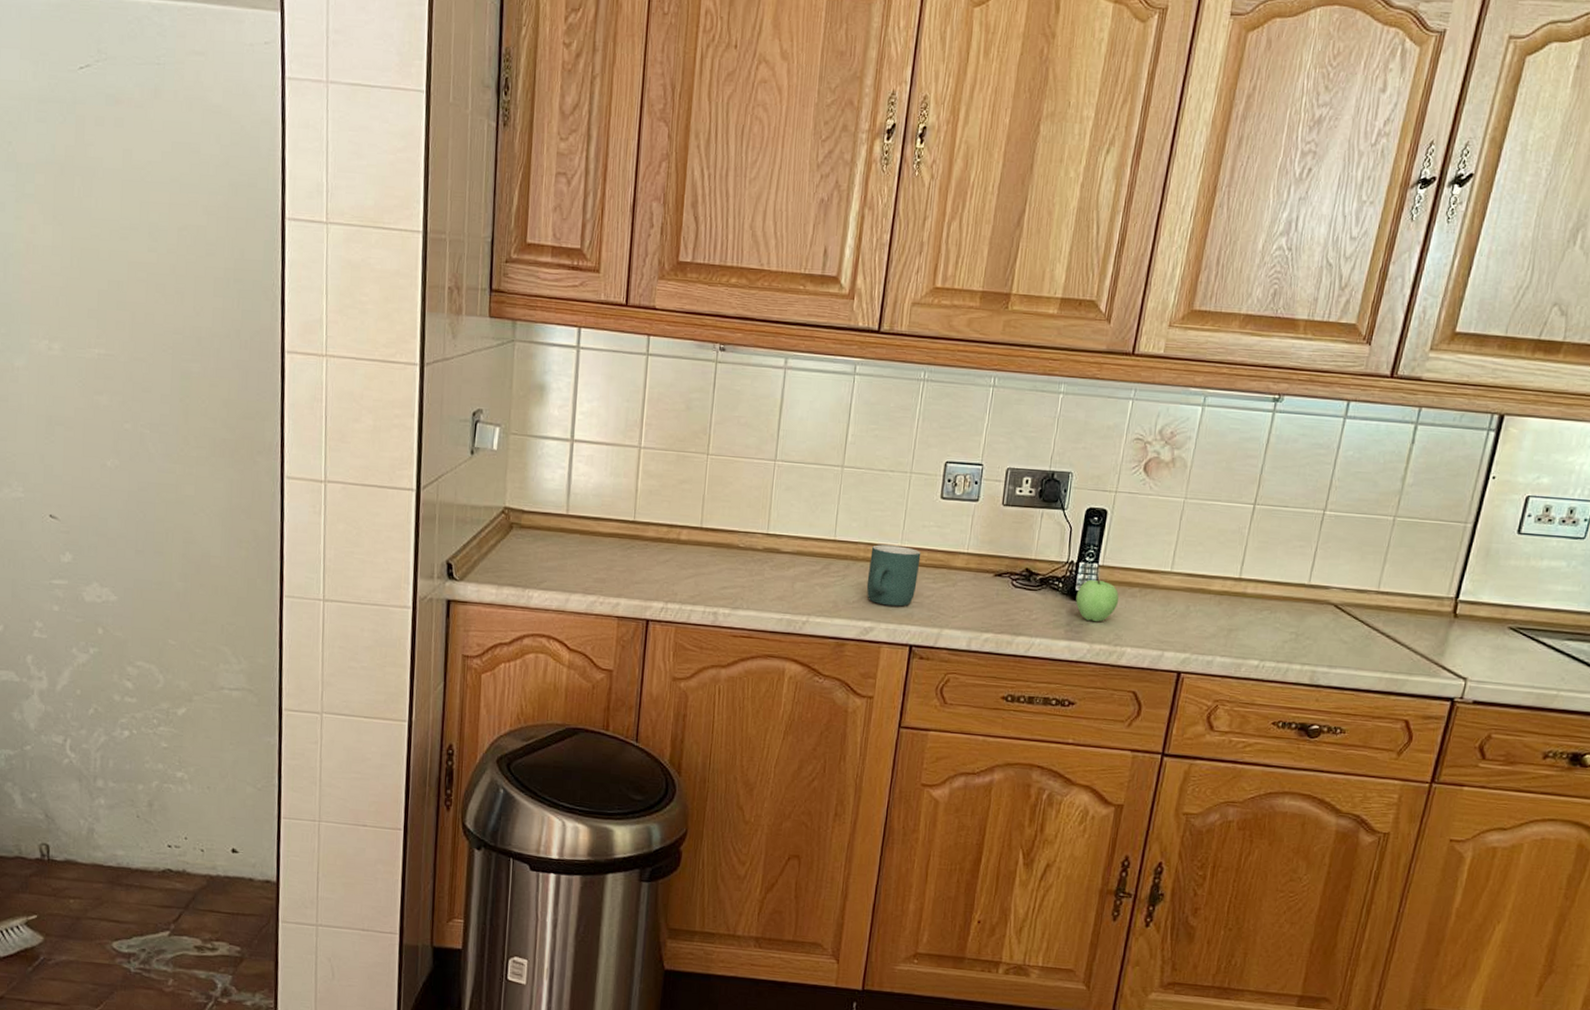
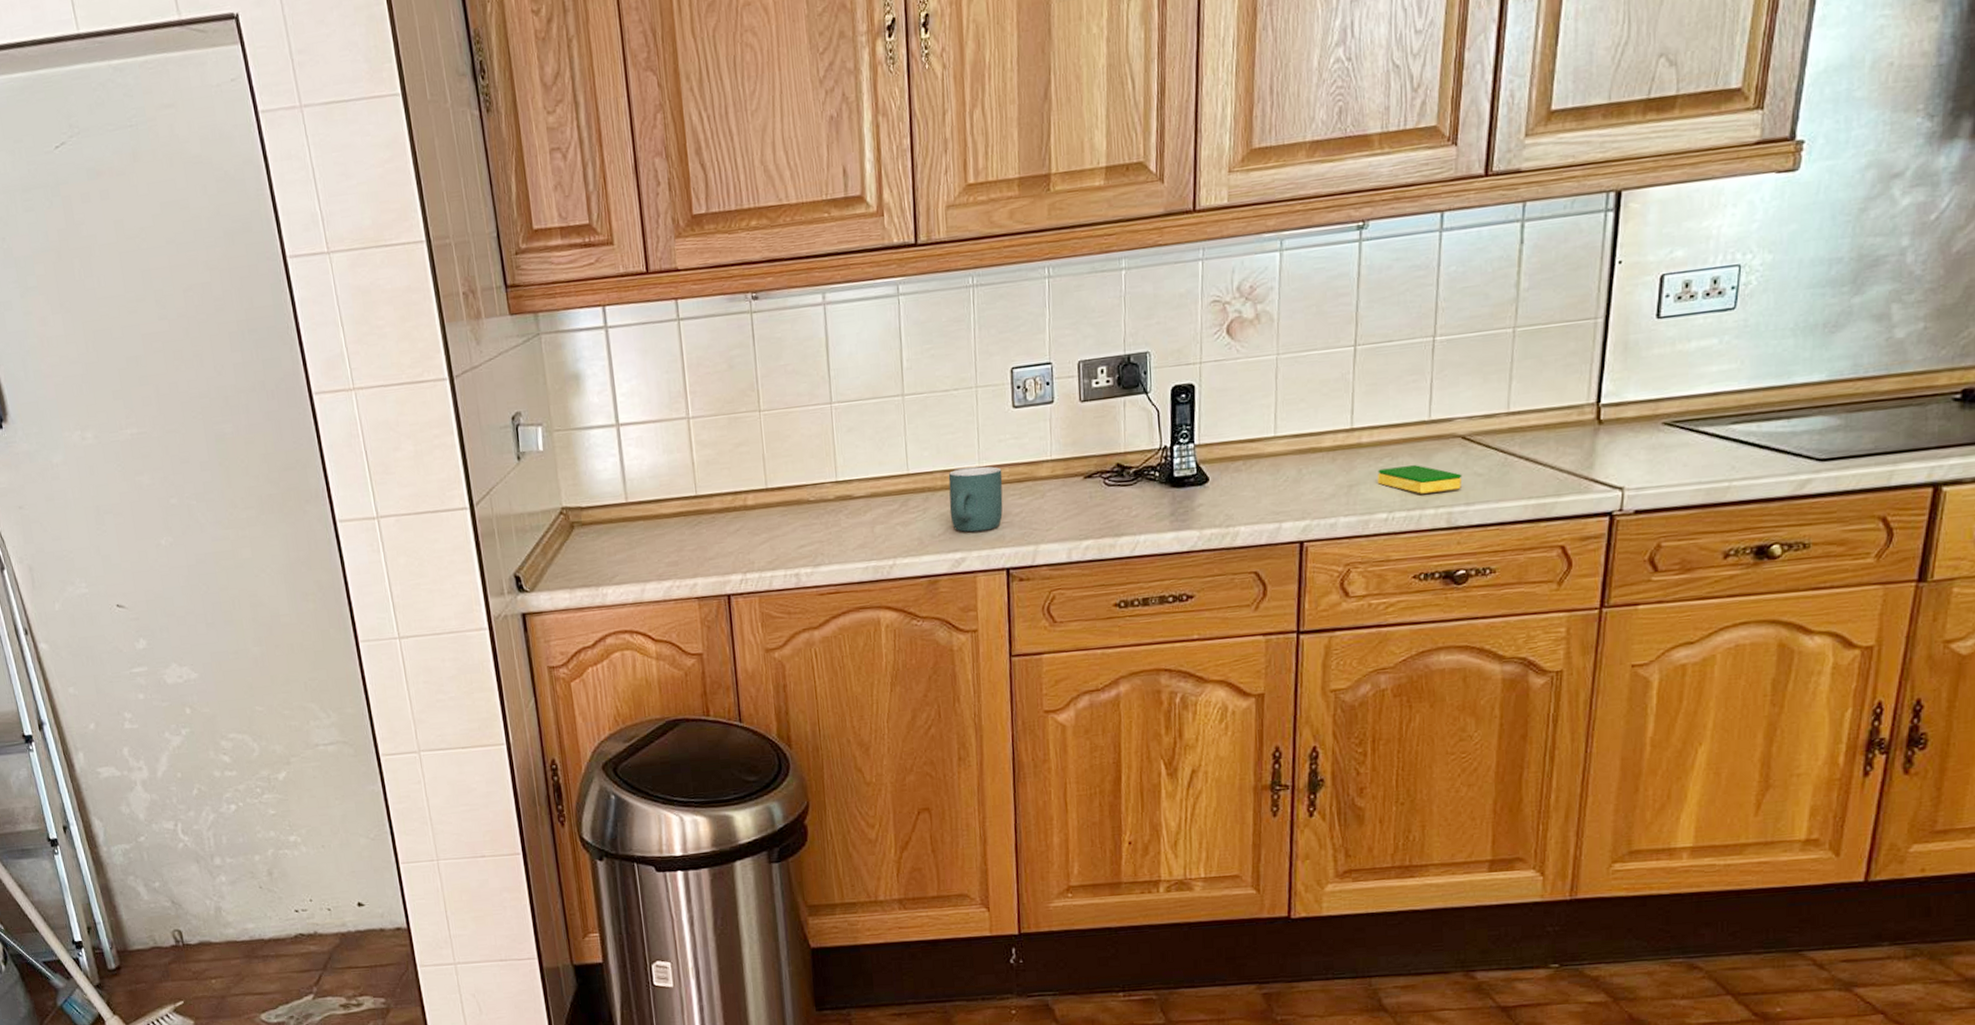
apple: present [1076,578,1119,622] -> none [1176,459,1222,506]
dish sponge: none [1254,620,1330,652] -> present [1377,465,1462,494]

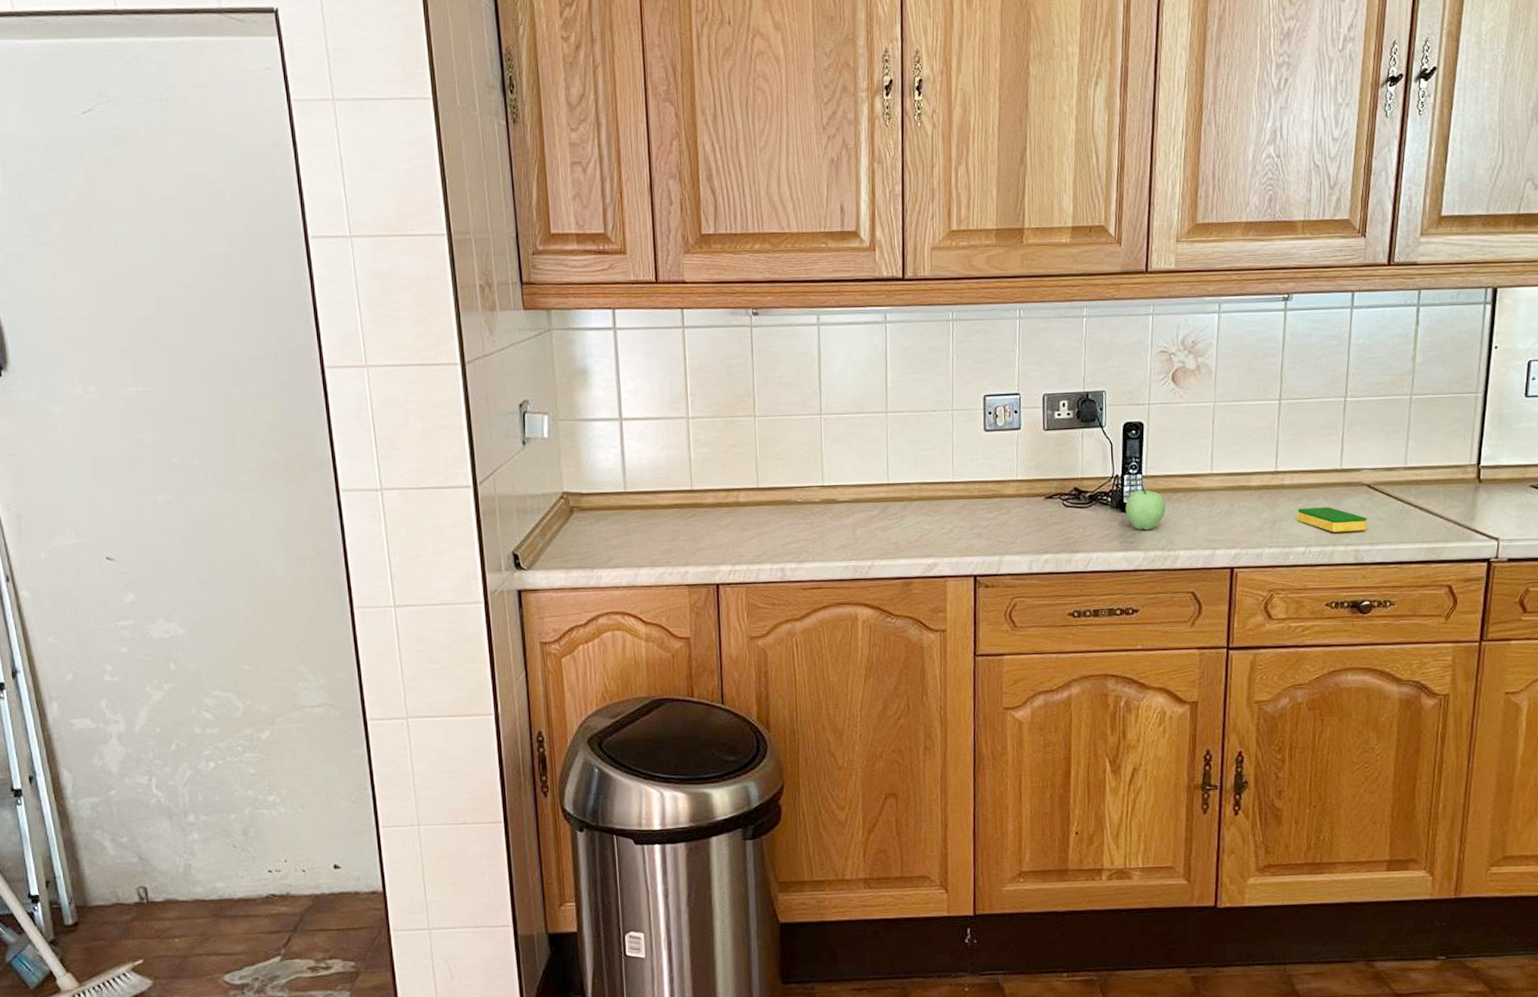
mug: present [948,466,1003,533] -> none [924,481,973,541]
apple: none [1176,459,1222,506] -> present [1125,488,1165,531]

